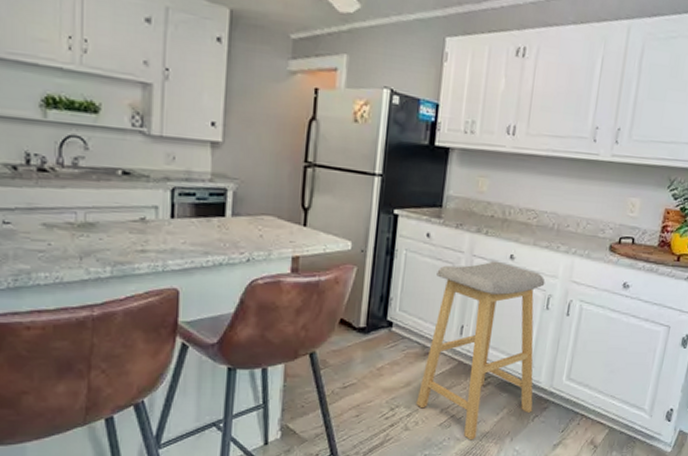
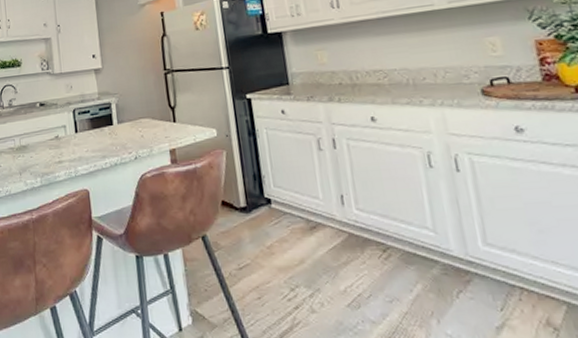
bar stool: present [416,260,545,440] -> none [300,125,453,323]

